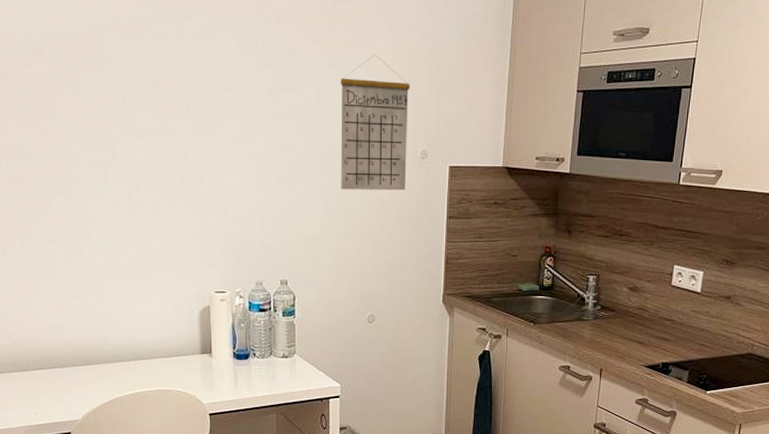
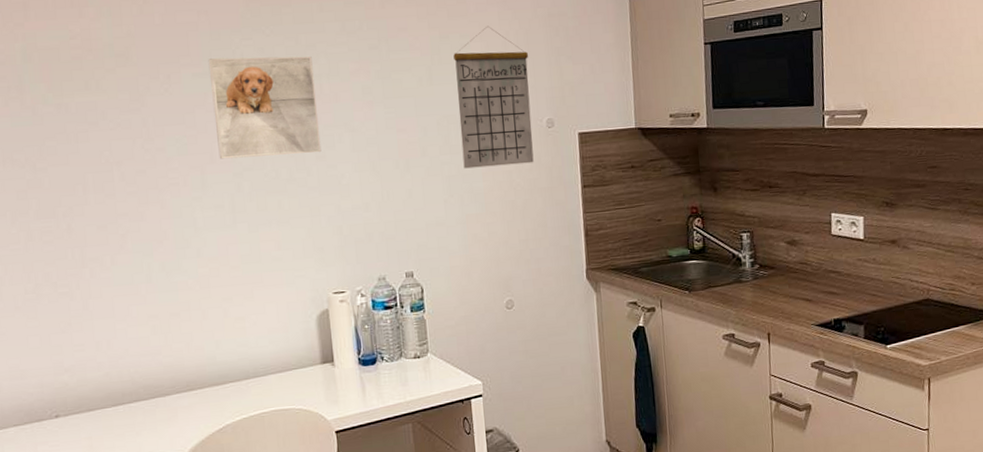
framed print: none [114,62,213,162] -> present [208,56,322,159]

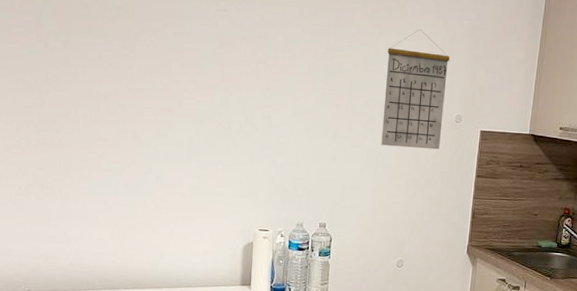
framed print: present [208,56,322,159] -> none [185,22,272,113]

